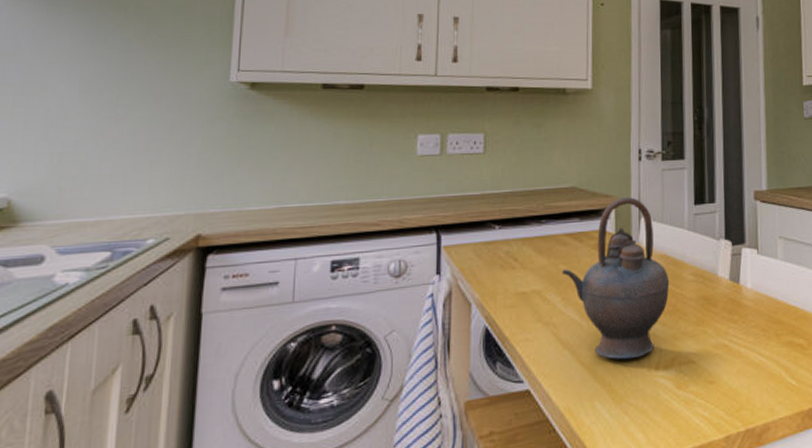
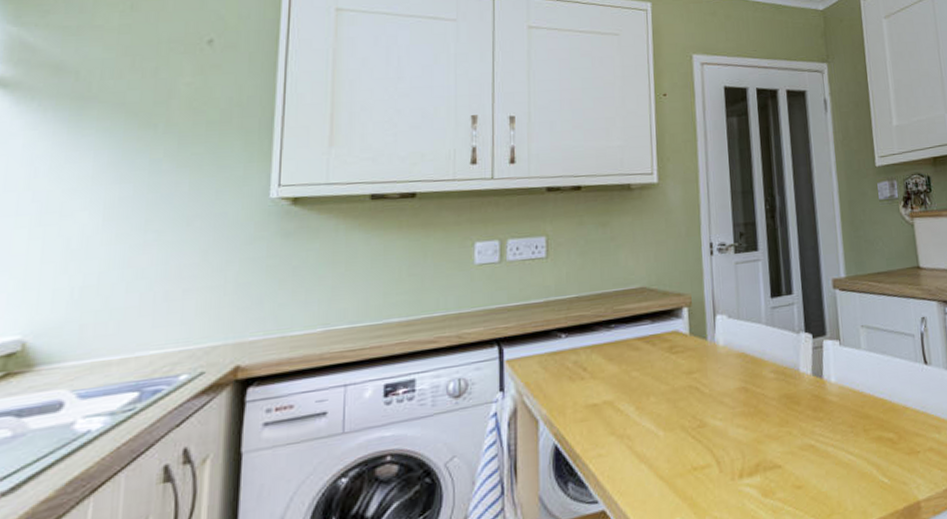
teapot: present [561,197,670,360] -> none [634,294,750,470]

